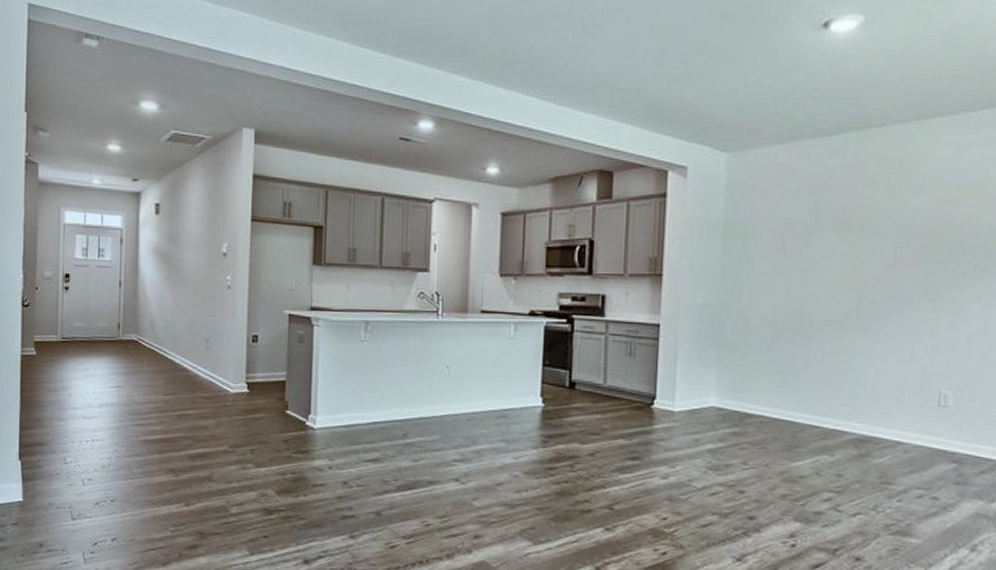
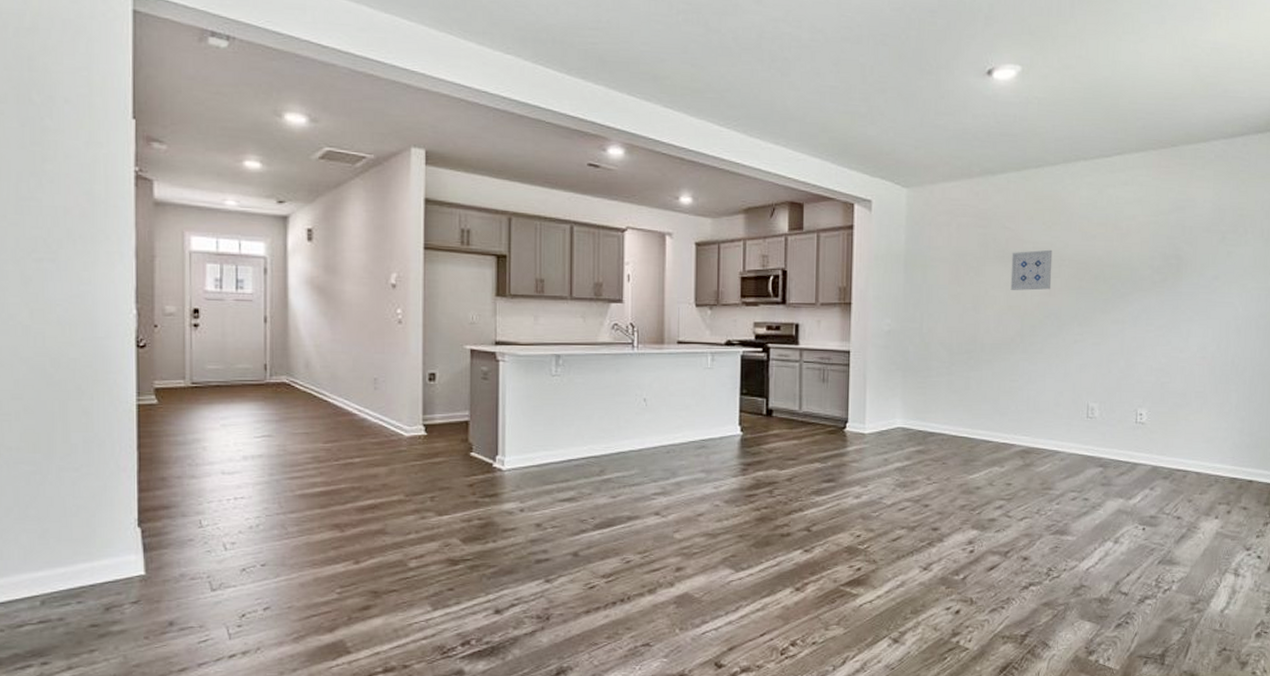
wall art: none [846,217,899,263] -> present [1010,249,1053,291]

